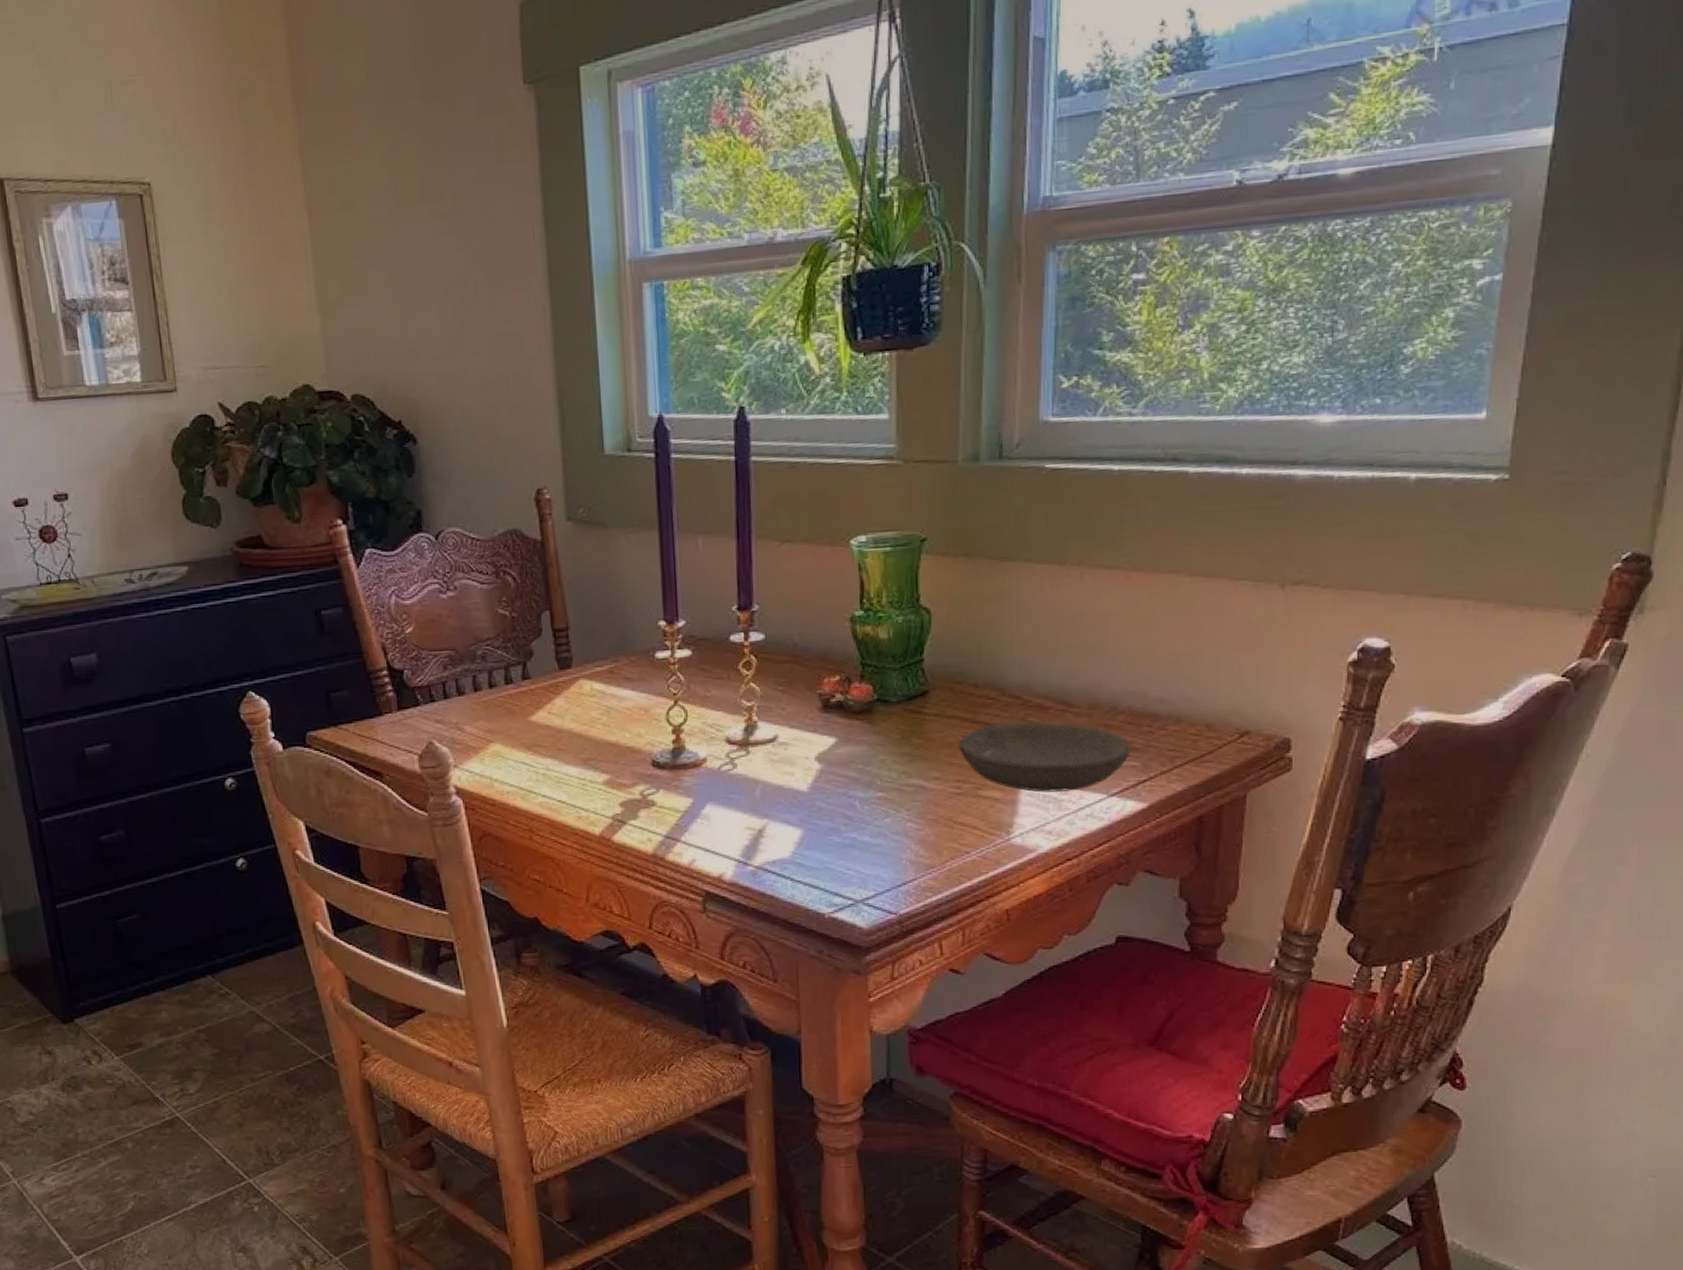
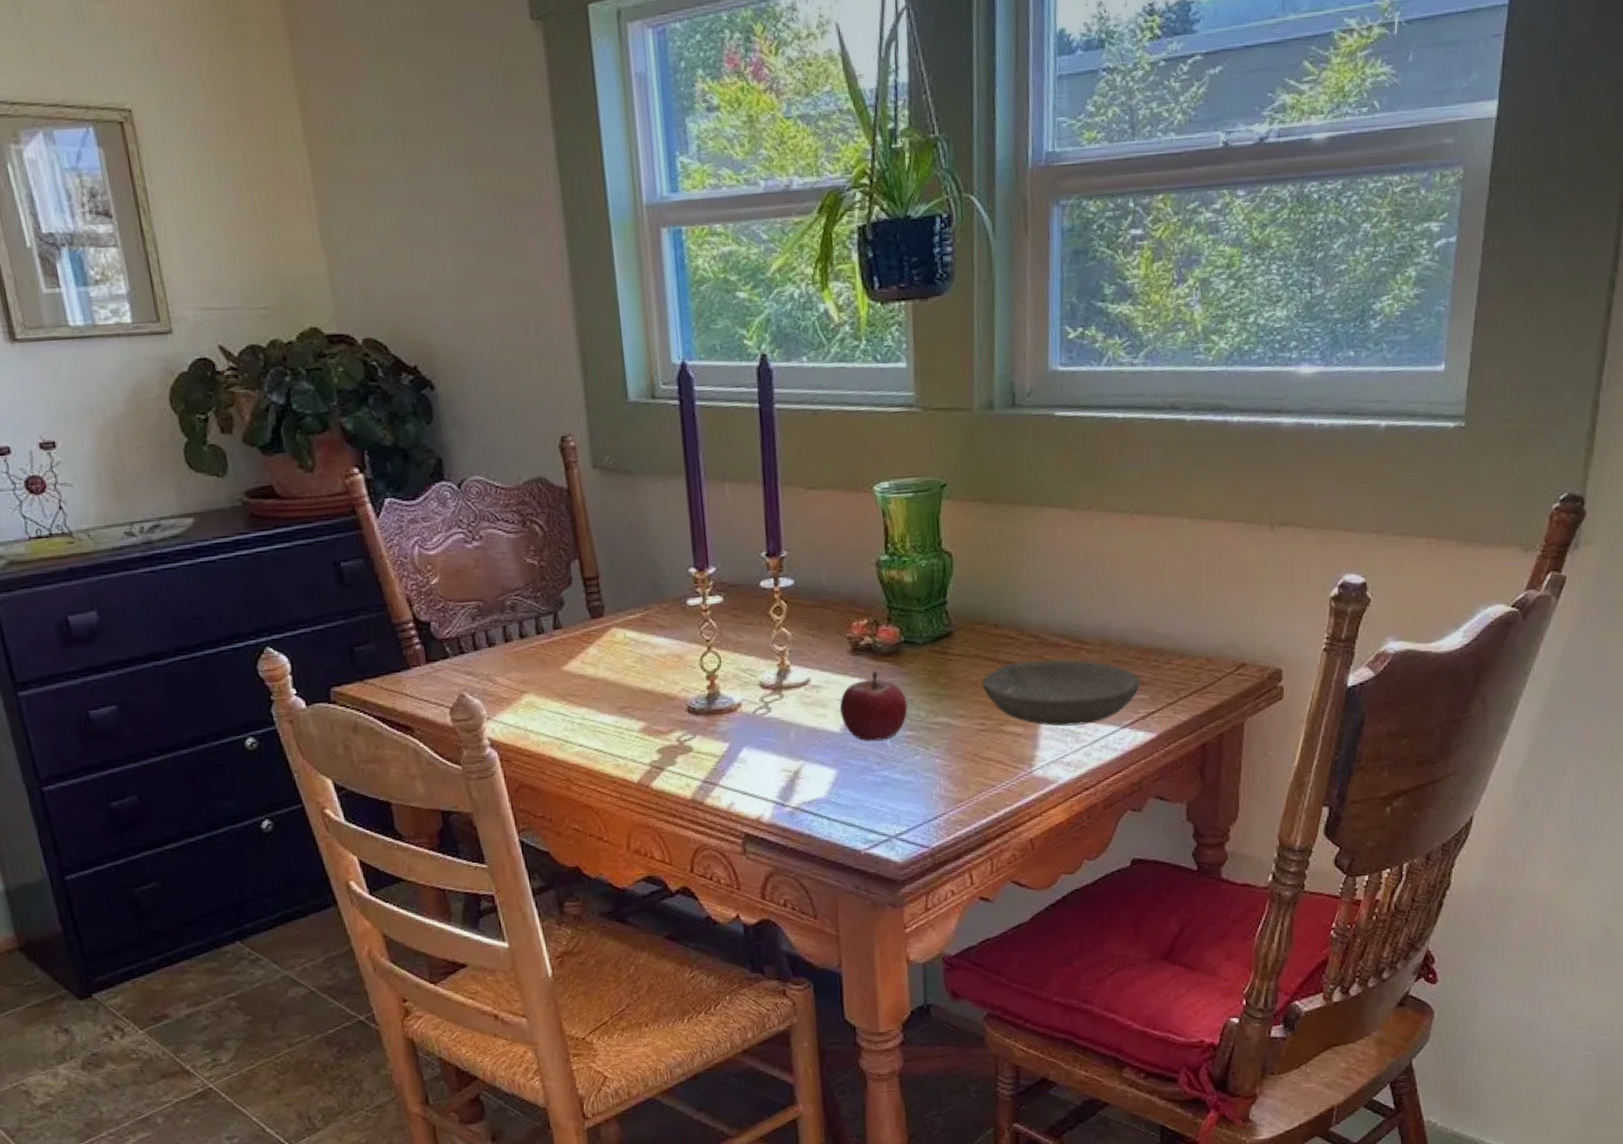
fruit: none [807,729,879,802] -> present [839,671,908,741]

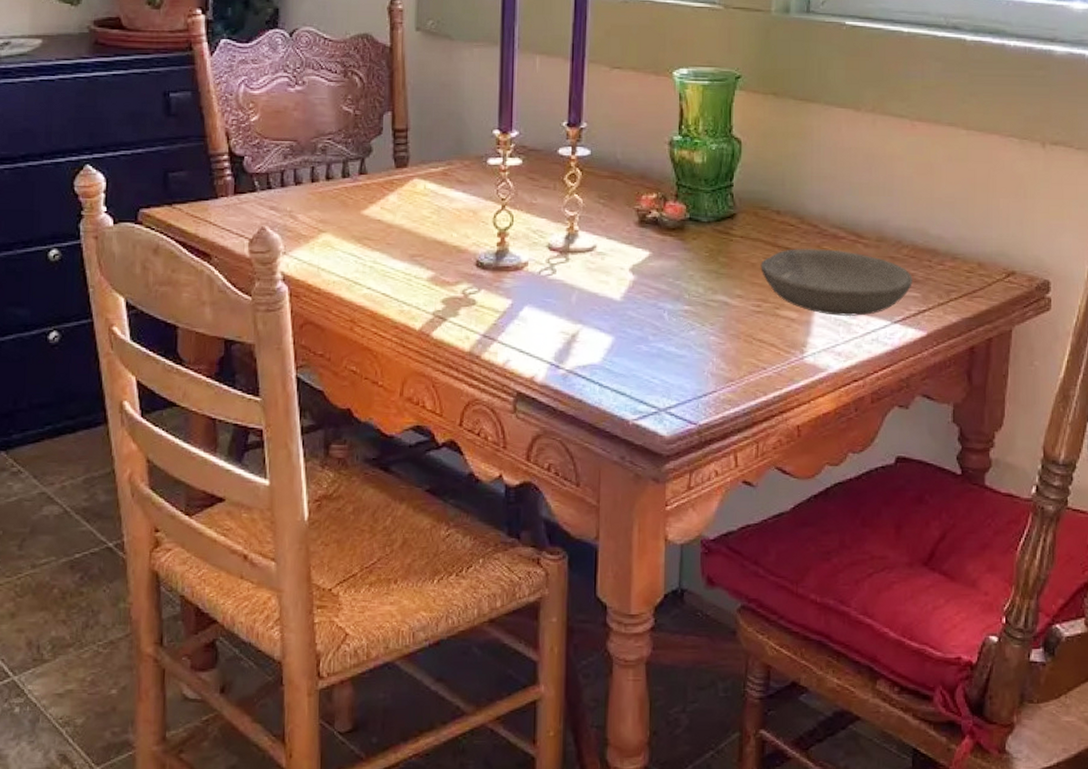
fruit: present [839,671,908,741] -> none [621,244,687,312]

